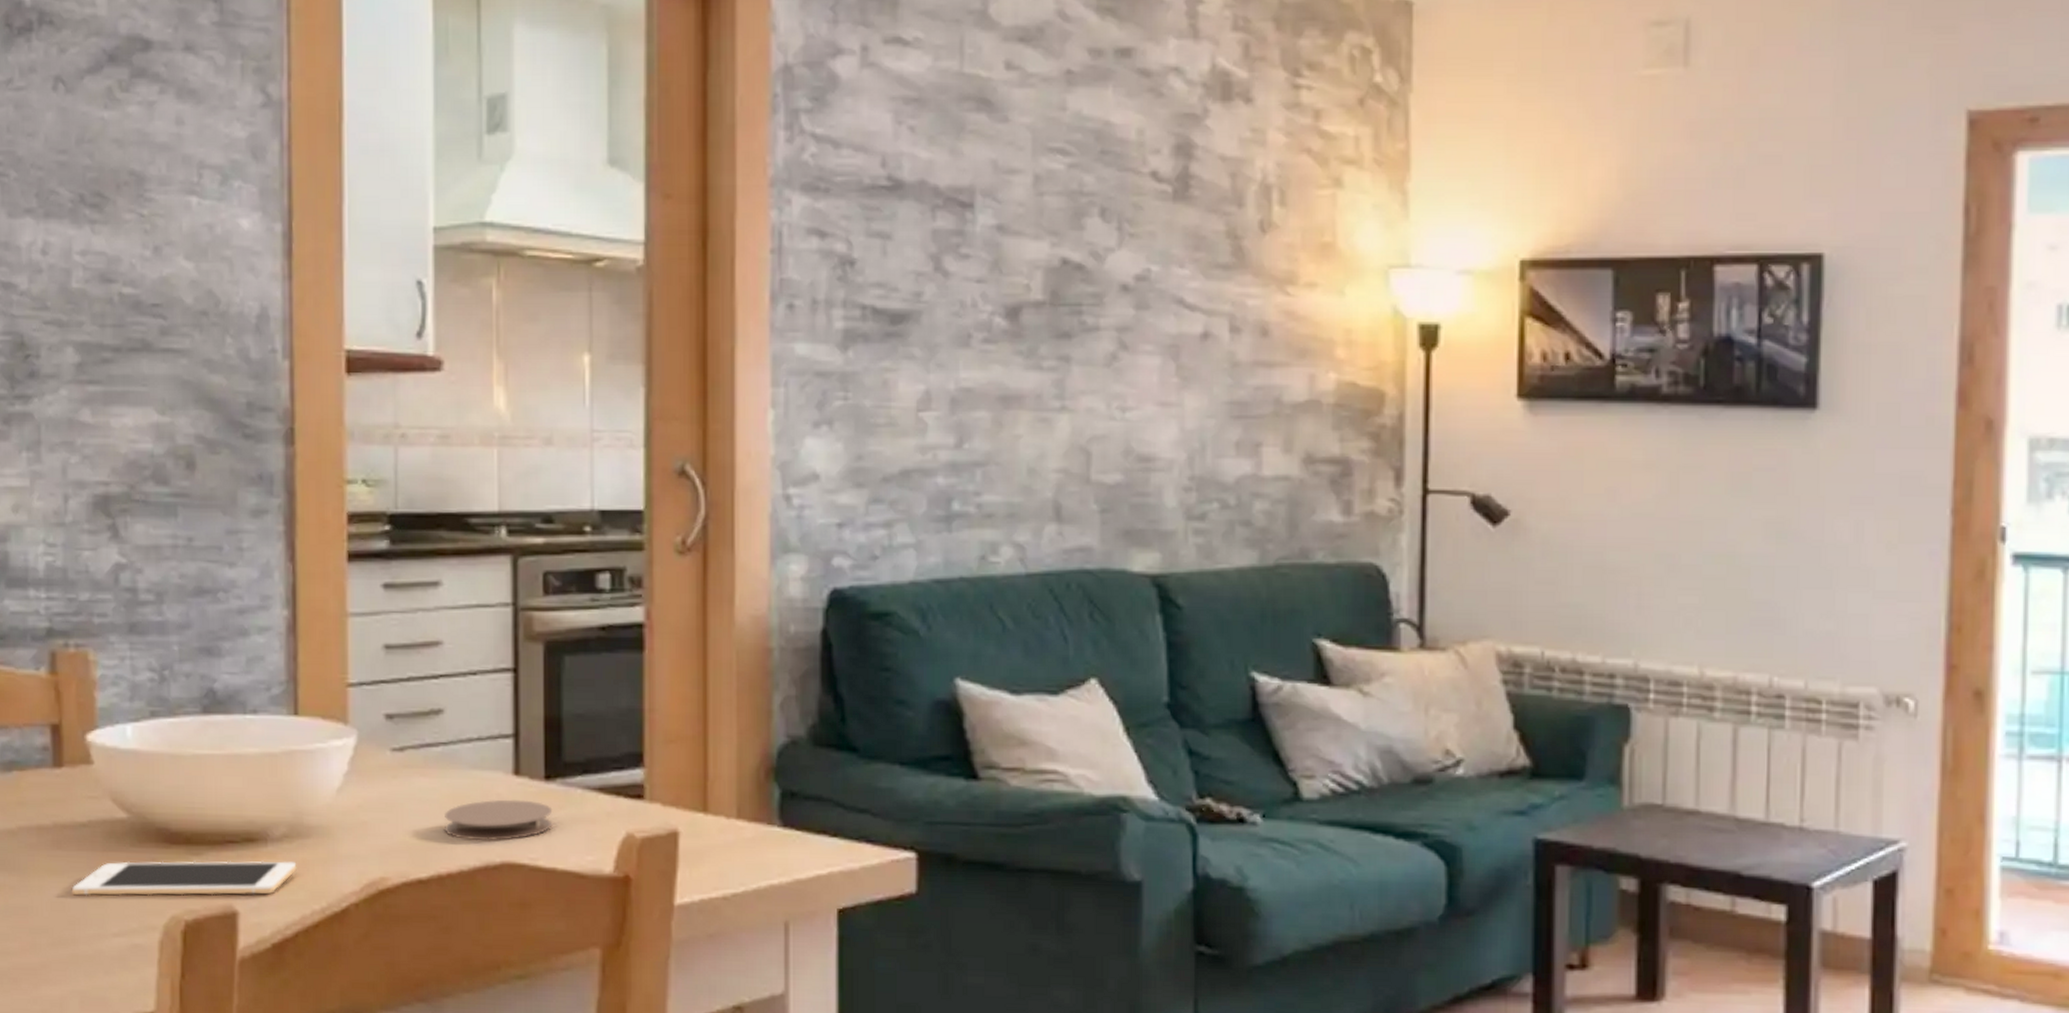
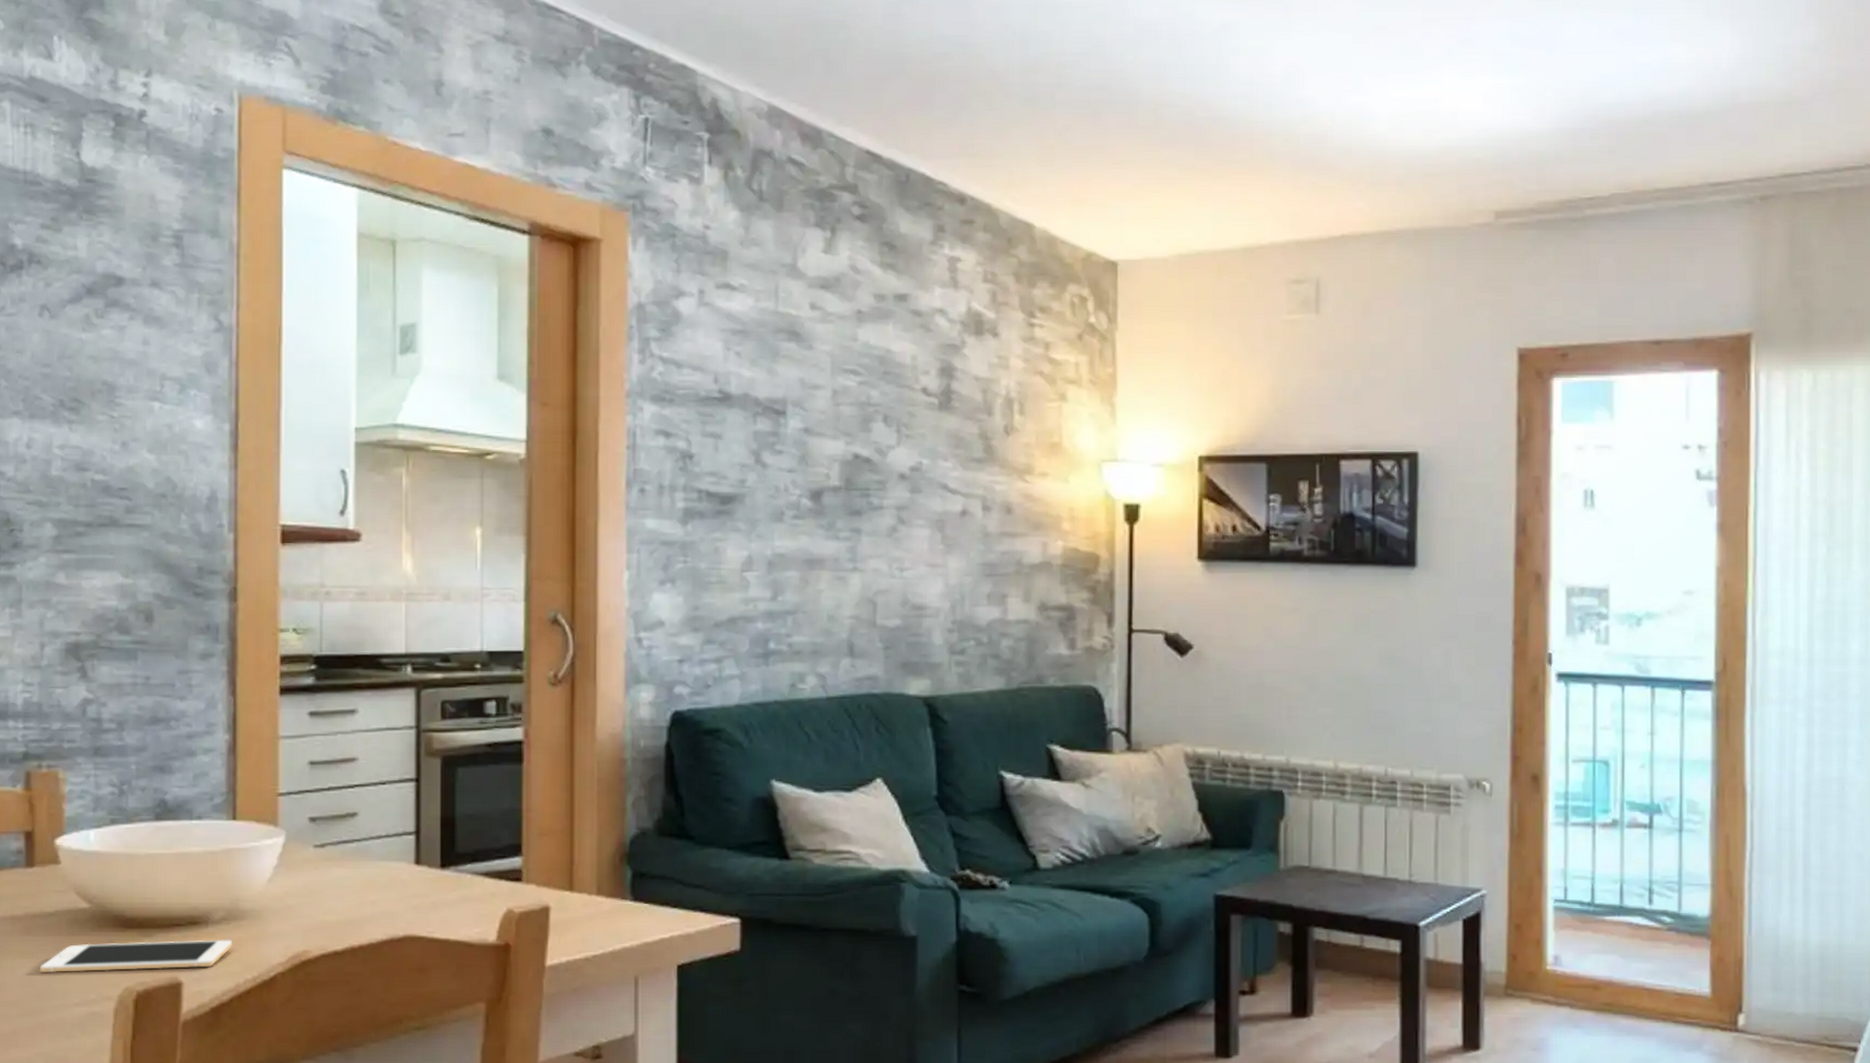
coaster: present [445,799,553,841] -> none [357,884,447,919]

